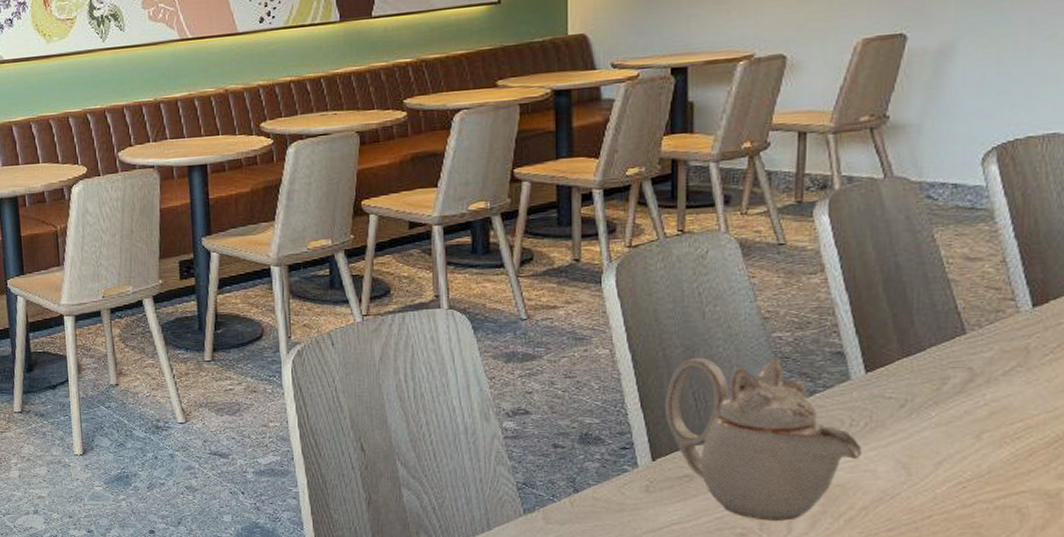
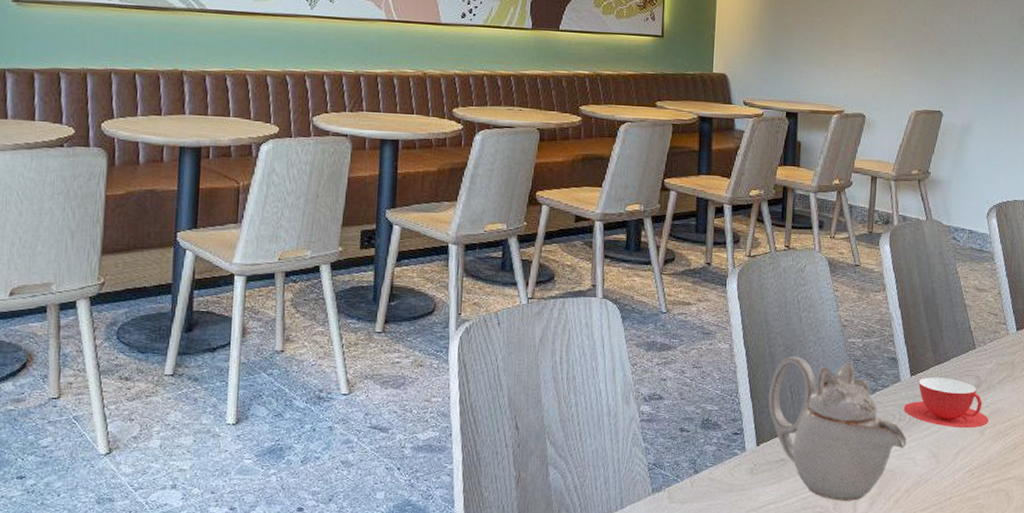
teacup: none [856,372,989,433] -> present [903,377,989,429]

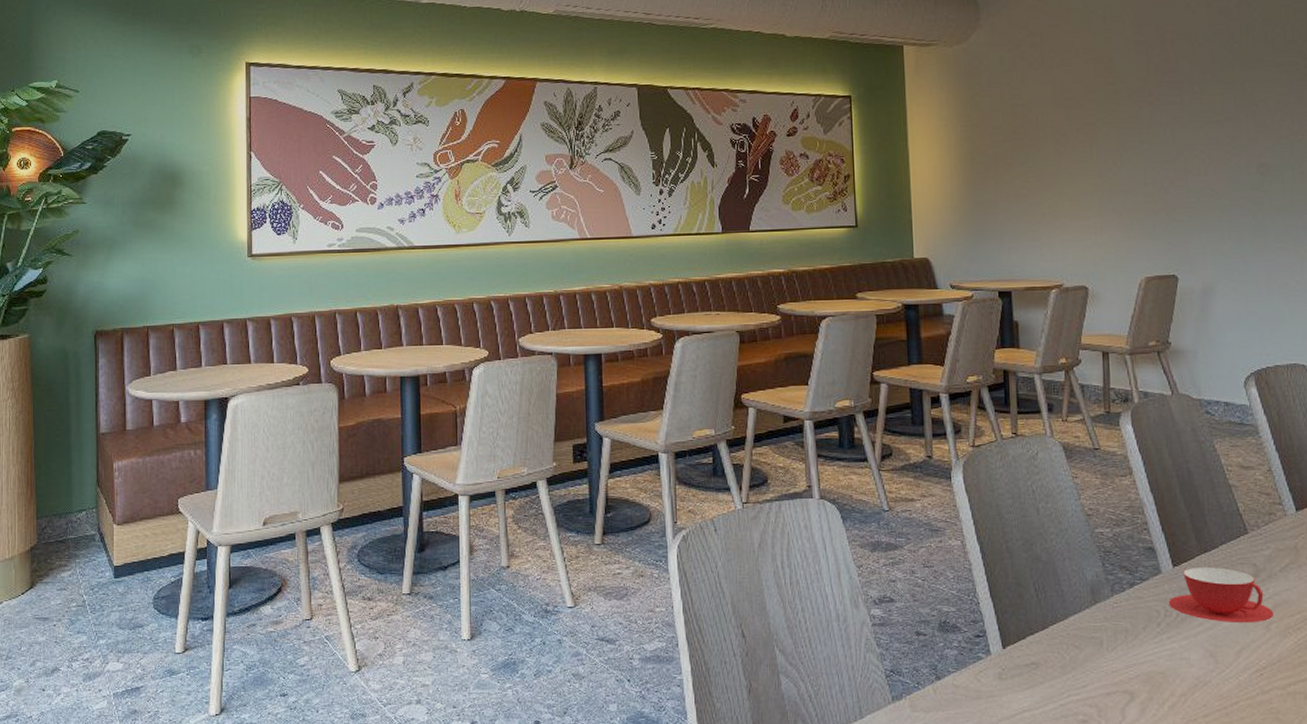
teapot: present [768,356,906,501] -> none [1010,550,1176,707]

